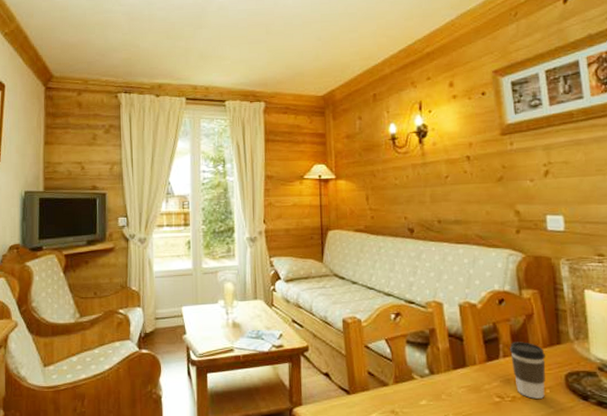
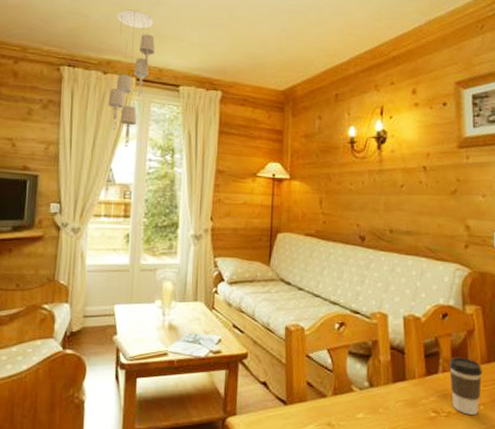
ceiling light fixture: none [162,36,200,162] -> present [108,9,155,148]

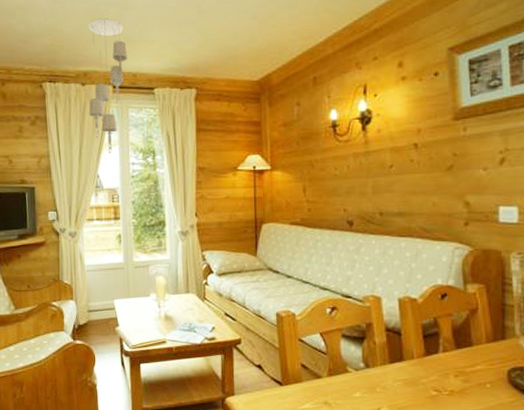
coffee cup: present [448,357,482,415] -> none [449,337,488,393]

